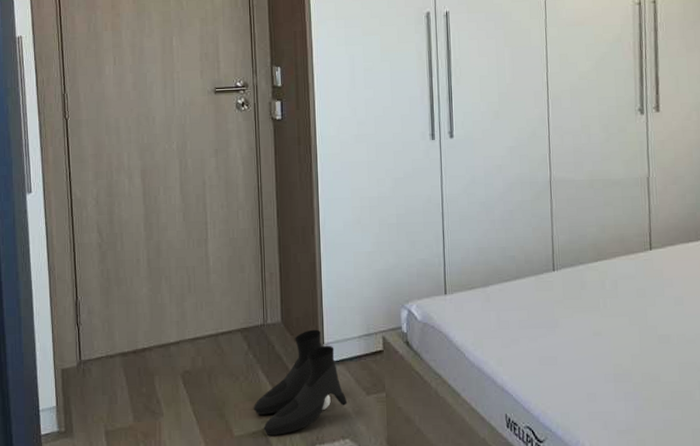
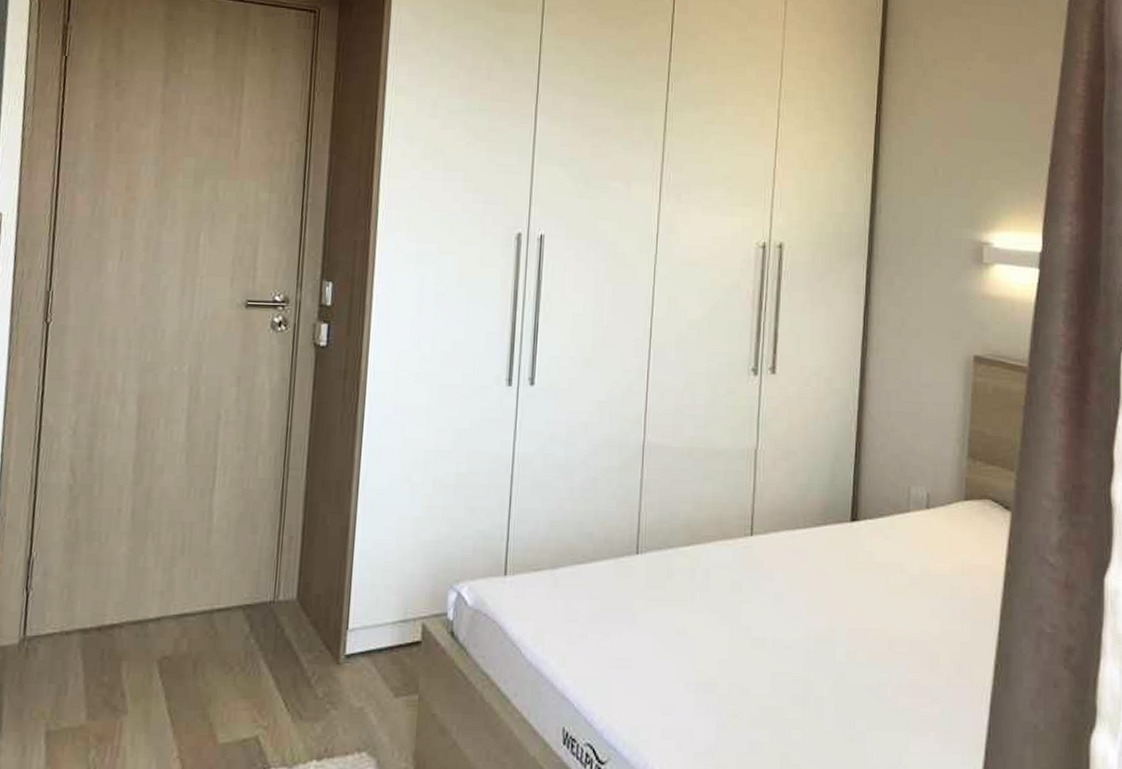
boots: present [253,329,348,435] -> none [247,610,370,744]

